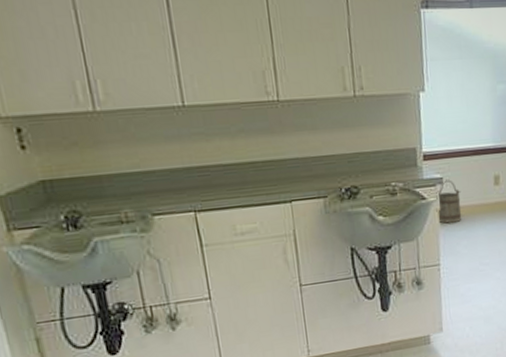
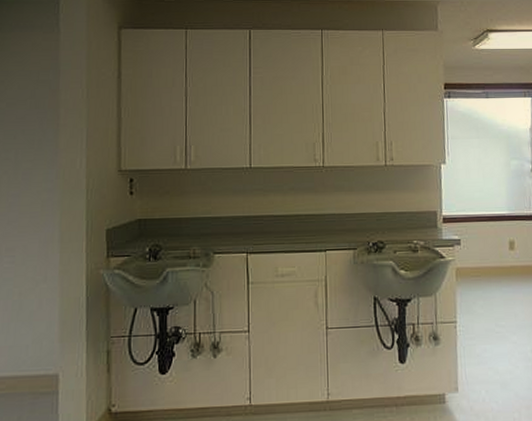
bucket: present [436,180,462,224] -> none [454,242,479,282]

